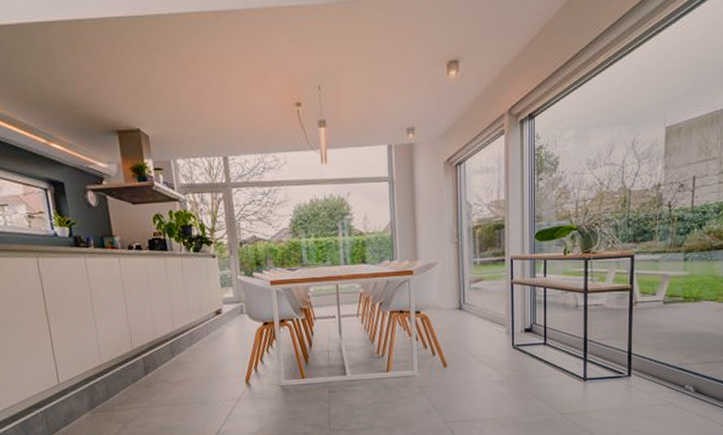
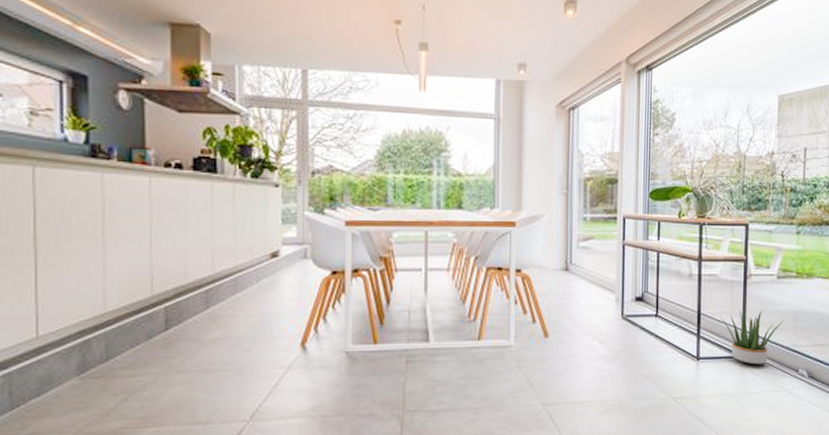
potted plant: none [605,334,670,384] -> present [719,311,784,366]

